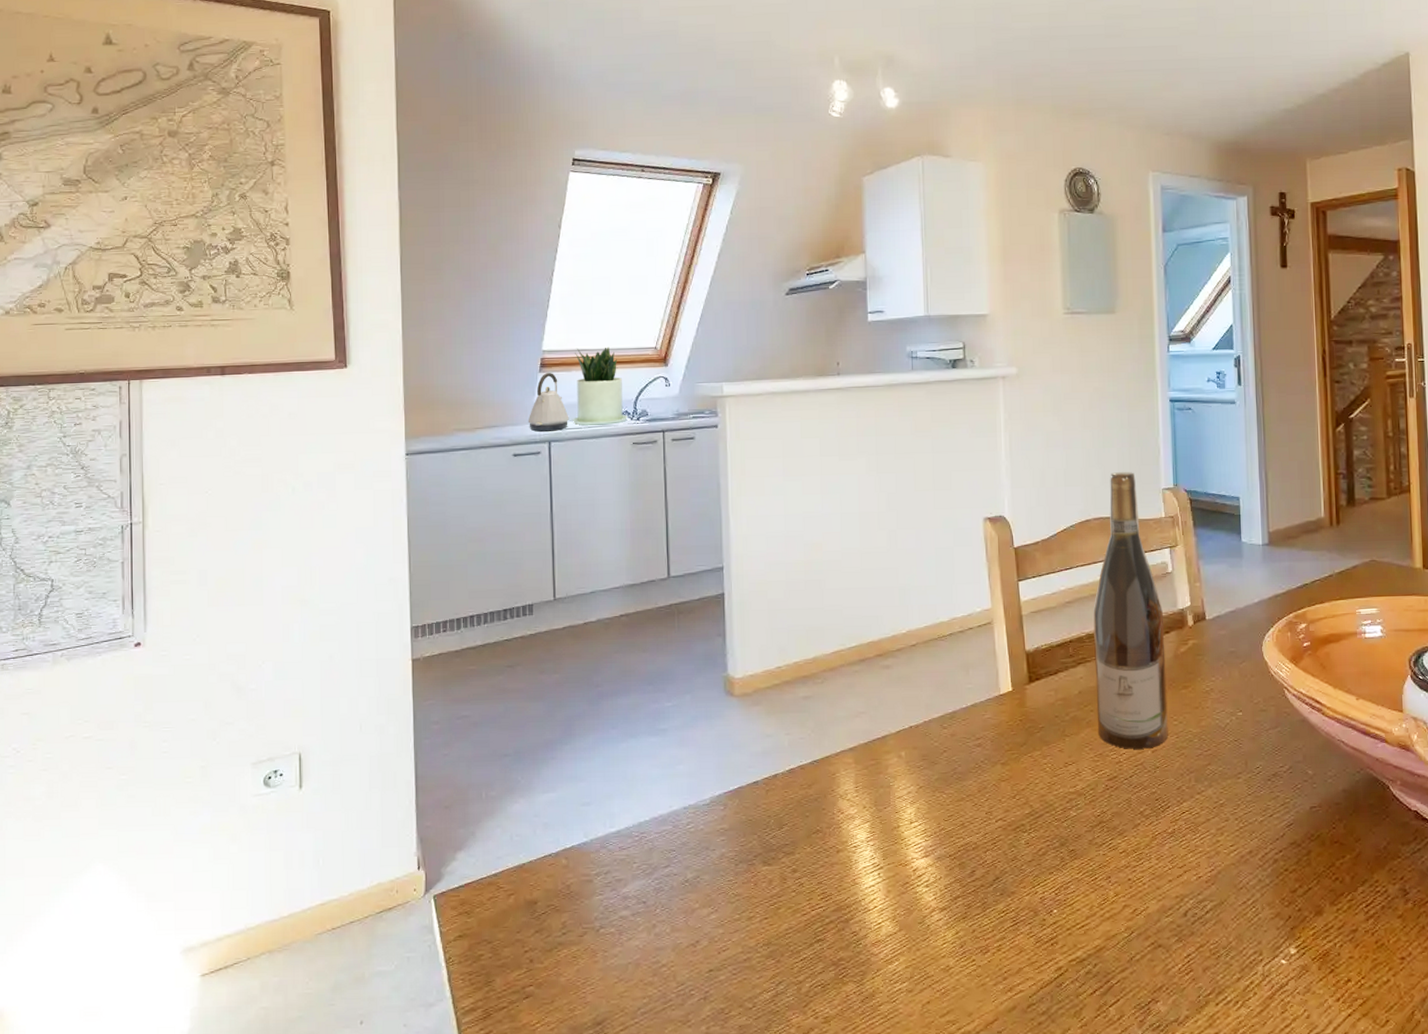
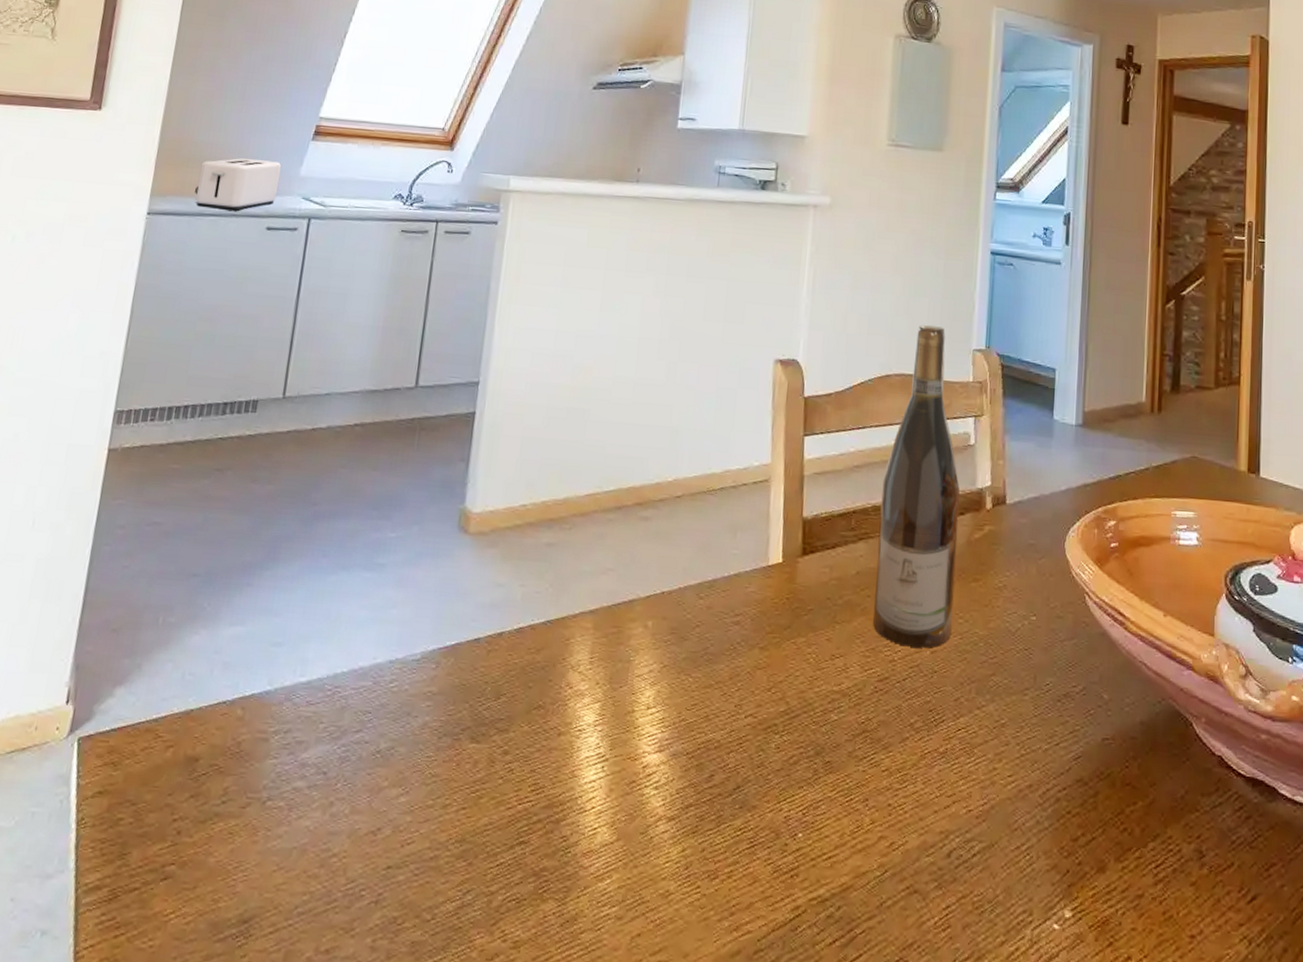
toaster: none [444,395,517,444] -> present [195,157,282,211]
kettle: present [528,373,569,433] -> none [289,142,336,208]
planter: present [572,347,628,426] -> none [338,120,401,208]

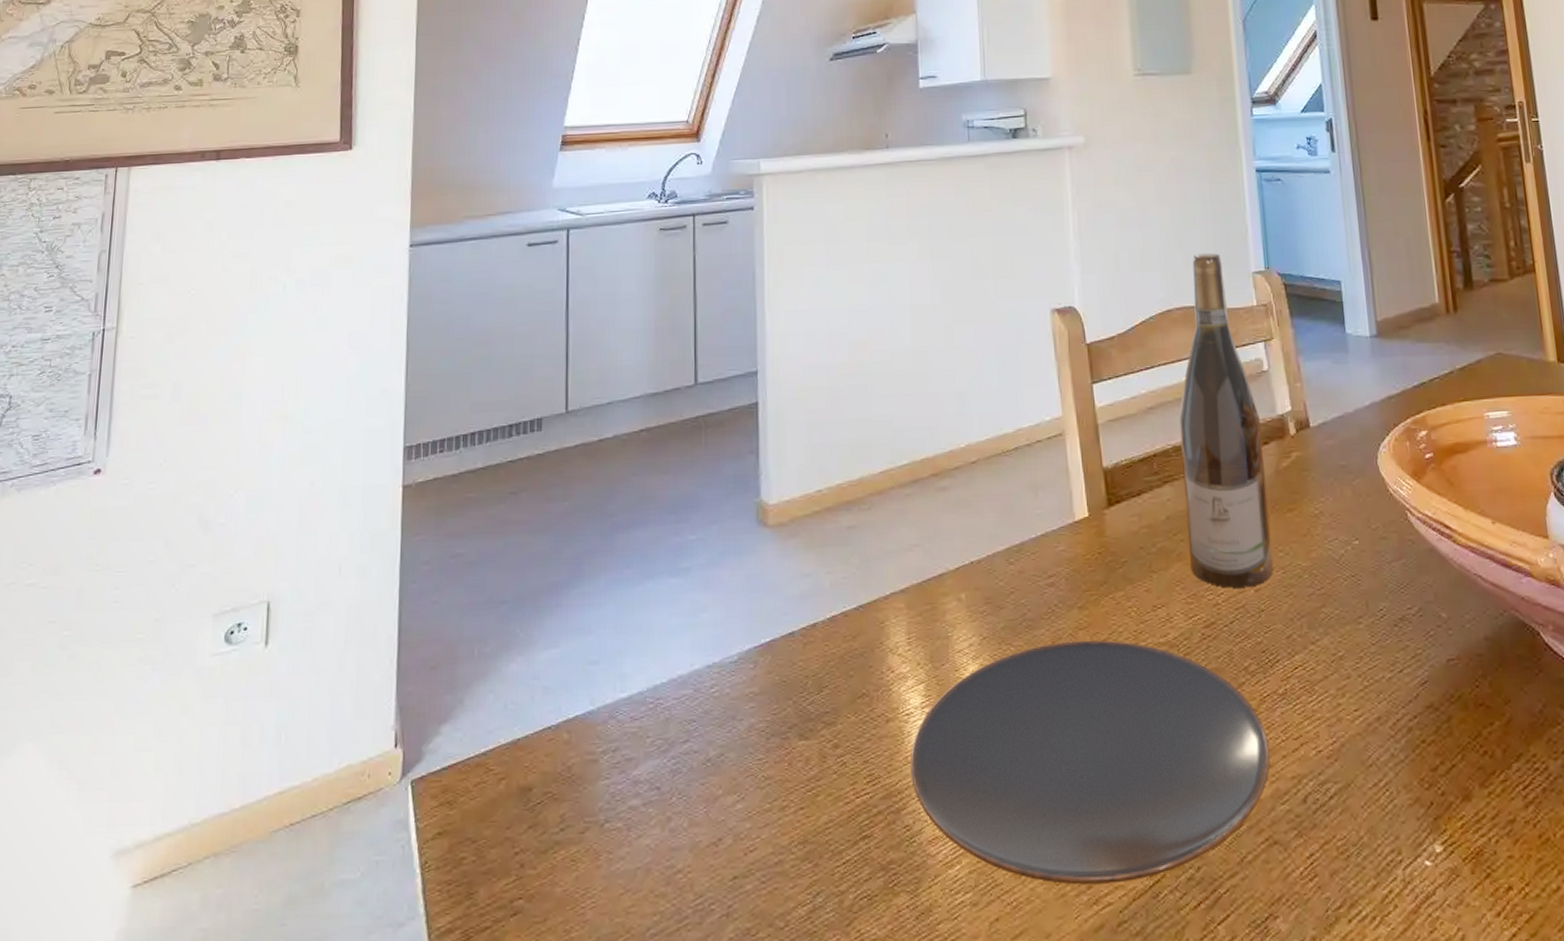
toaster: present [195,157,282,211] -> none [453,177,534,233]
plate: none [574,679,923,913] -> present [909,640,1271,885]

